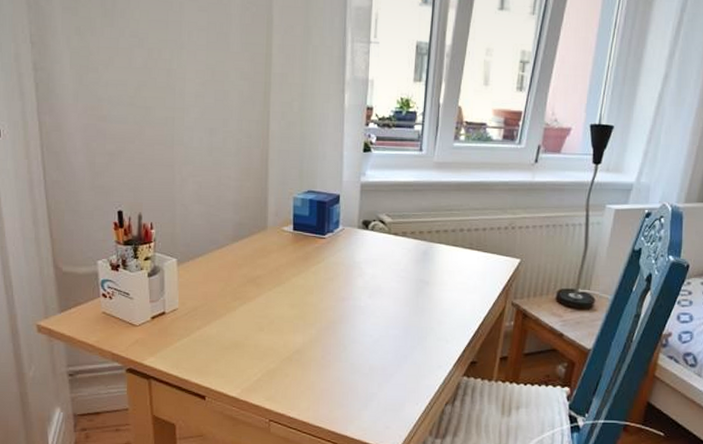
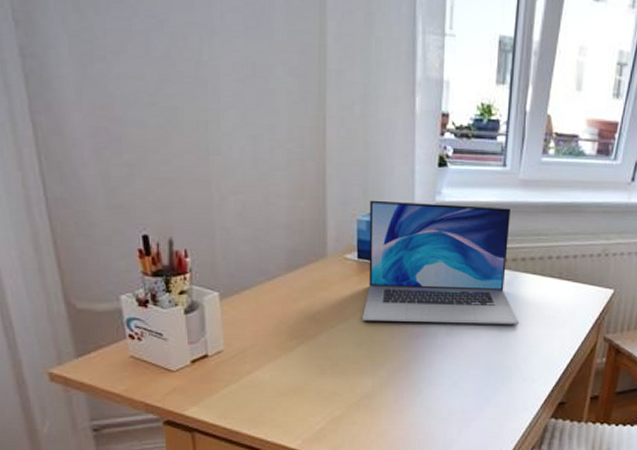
laptop: none [296,180,434,290] -> present [363,200,519,325]

